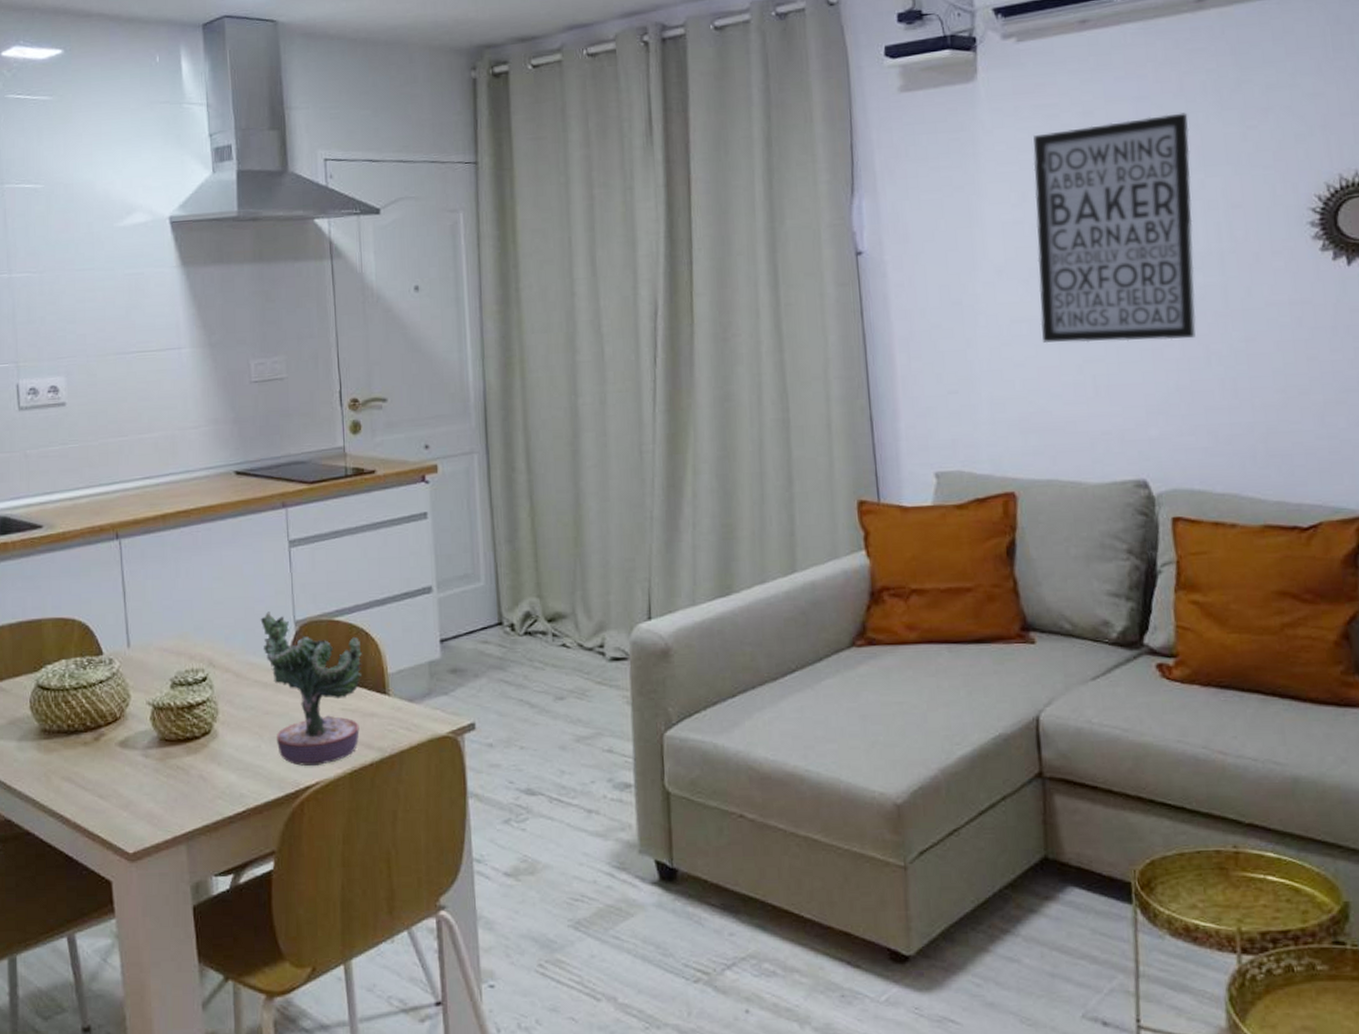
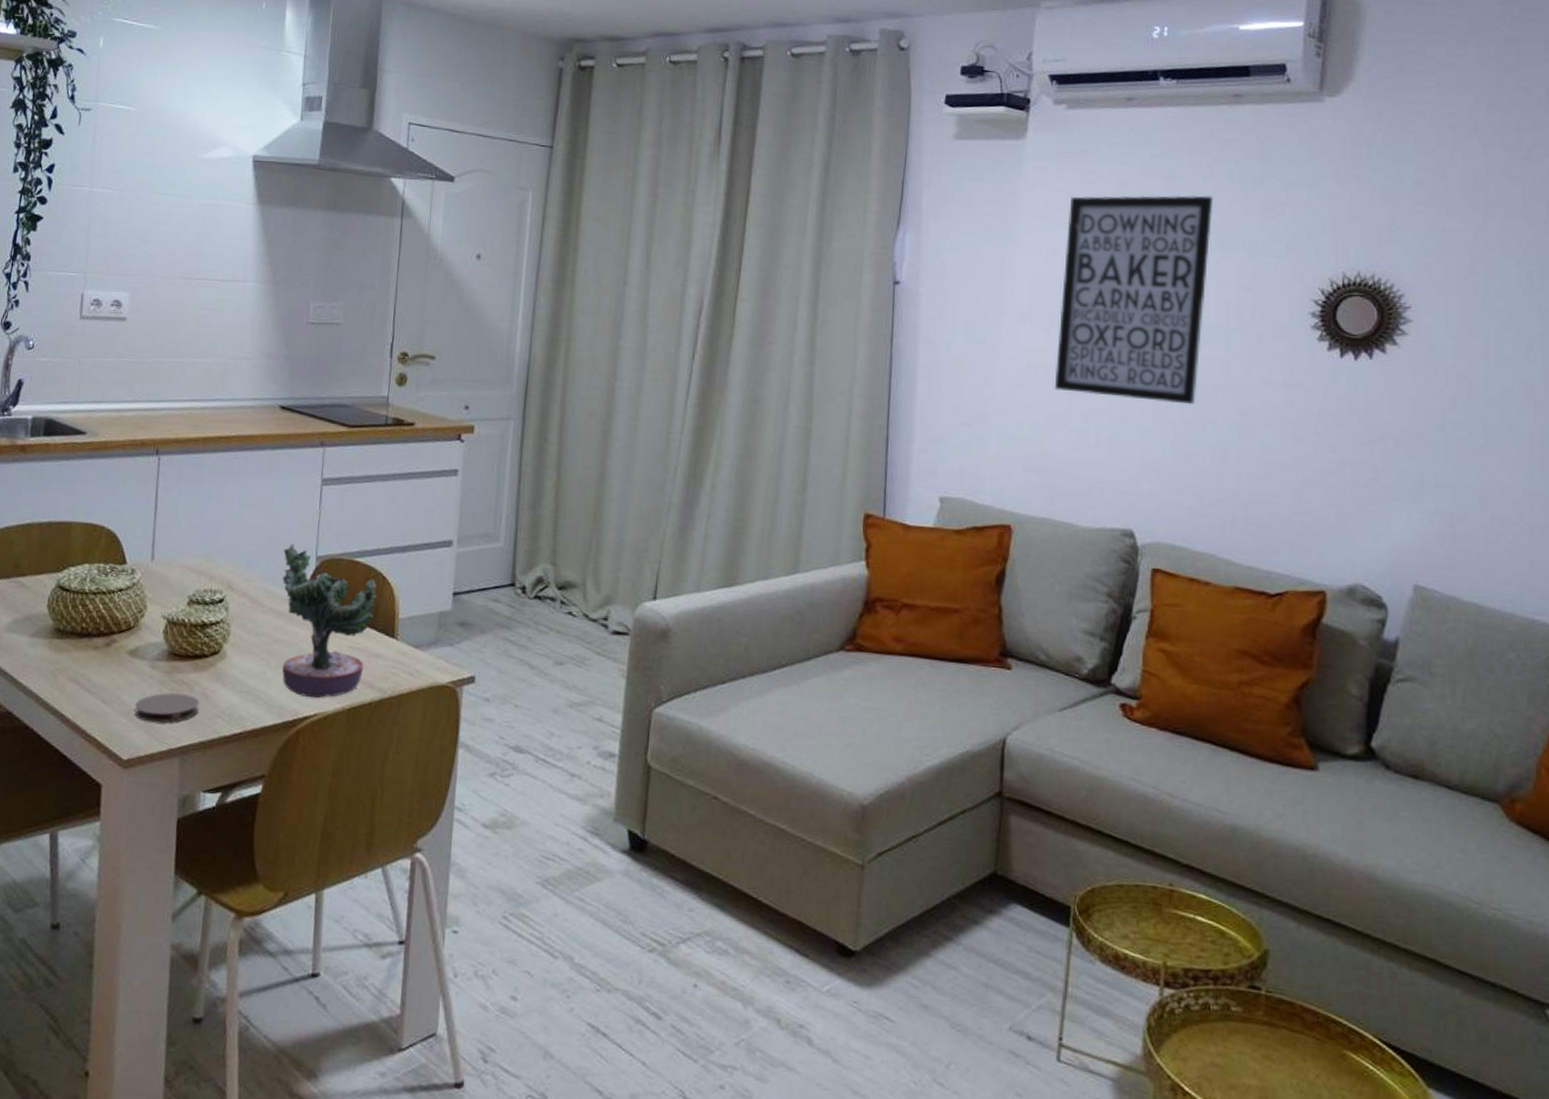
coaster: none [132,778,198,812] -> present [134,693,200,723]

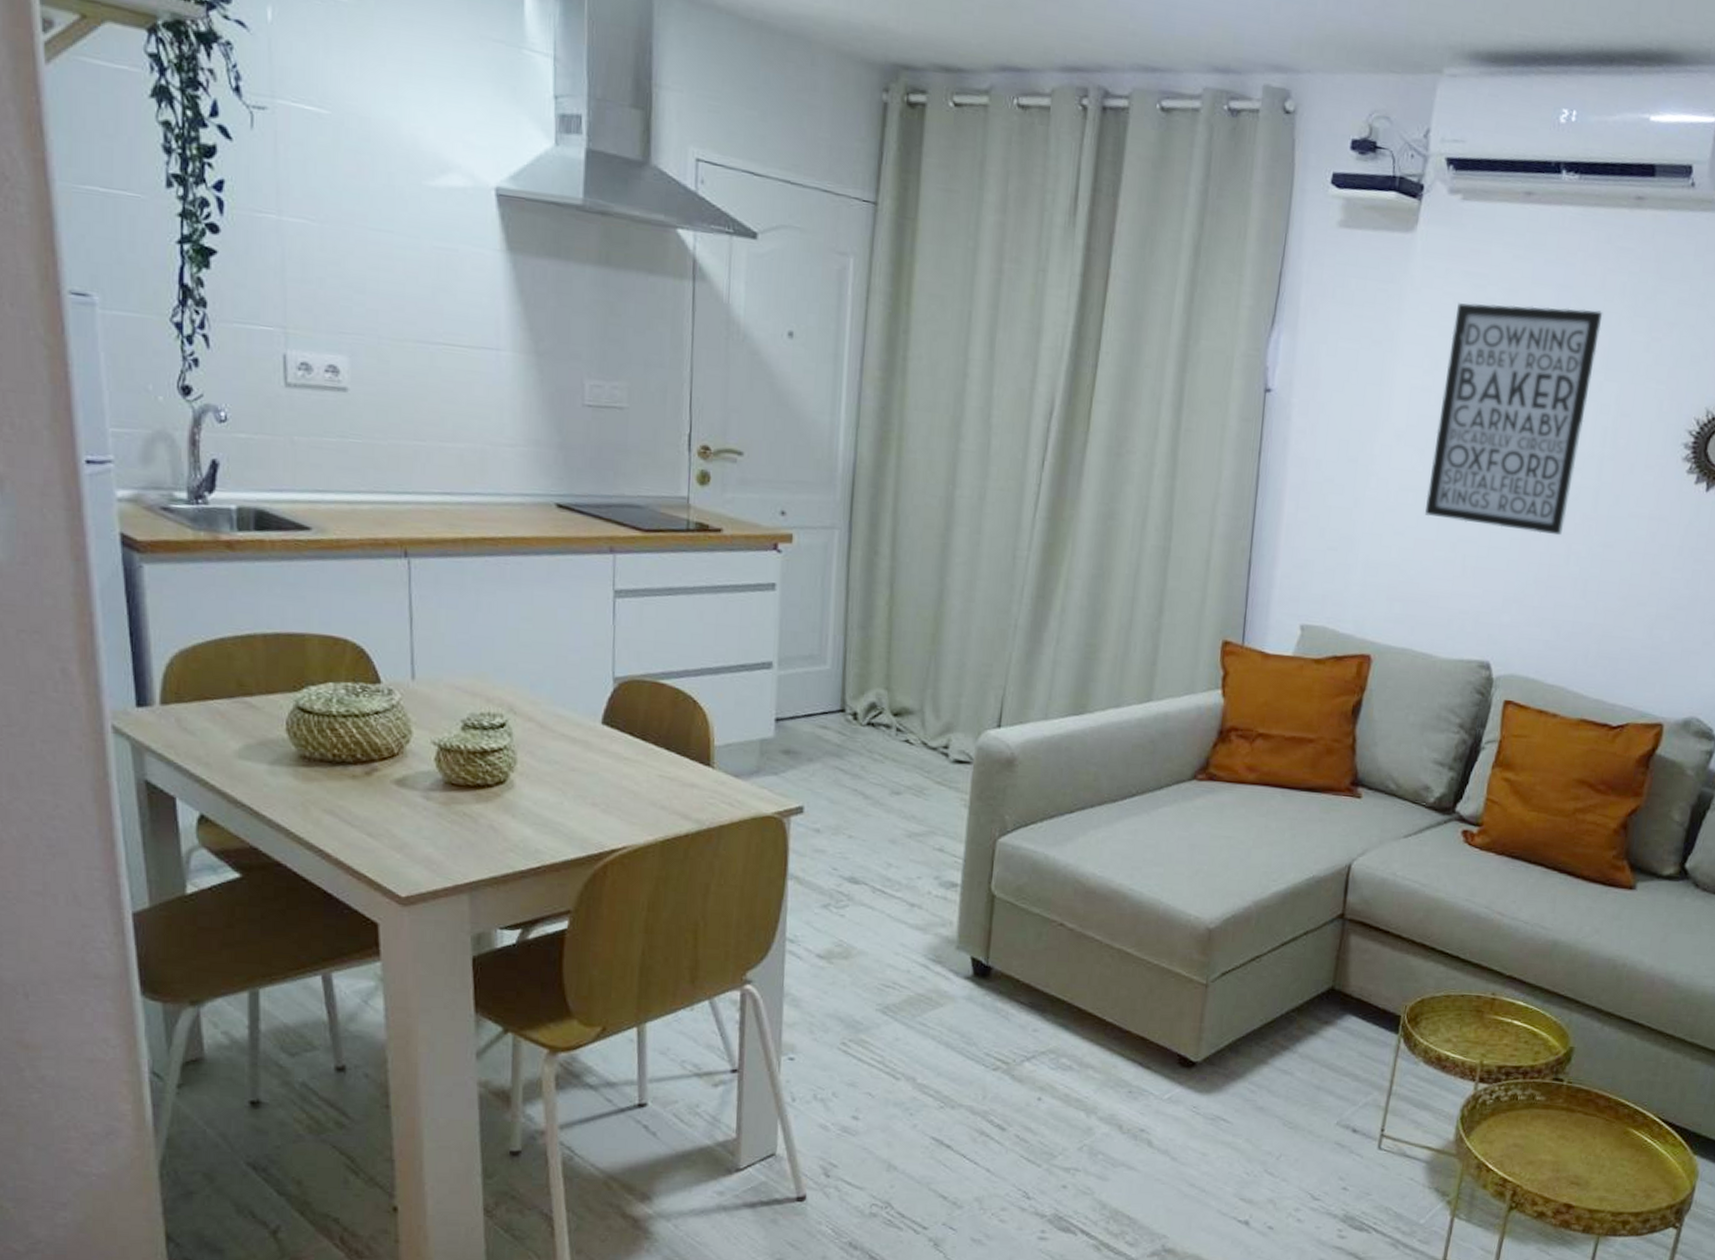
coaster: present [134,693,200,723] -> none [408,825,487,858]
potted plant: present [281,544,377,698] -> none [573,663,687,831]

